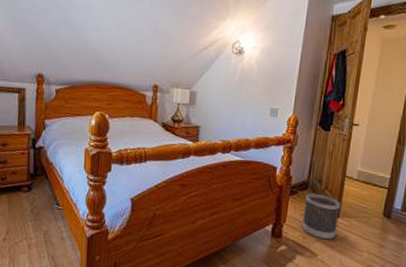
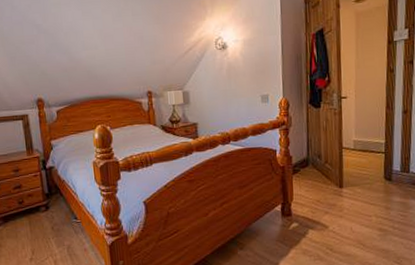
wastebasket: present [301,193,341,240] -> none [308,168,343,211]

